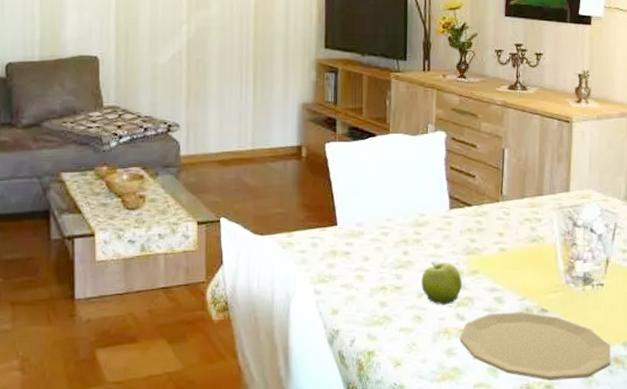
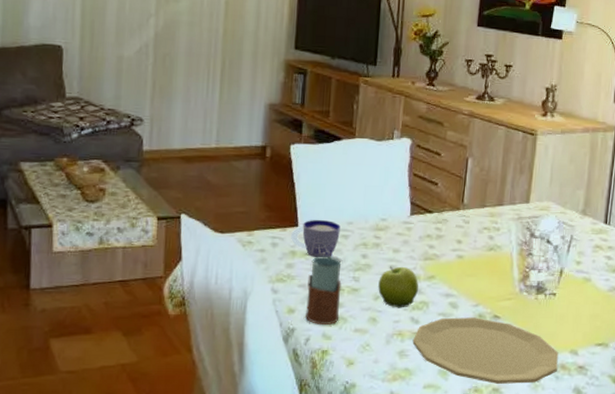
cup: none [331,217,380,257] -> present [291,219,340,258]
drinking glass: none [348,254,384,325] -> present [305,256,342,325]

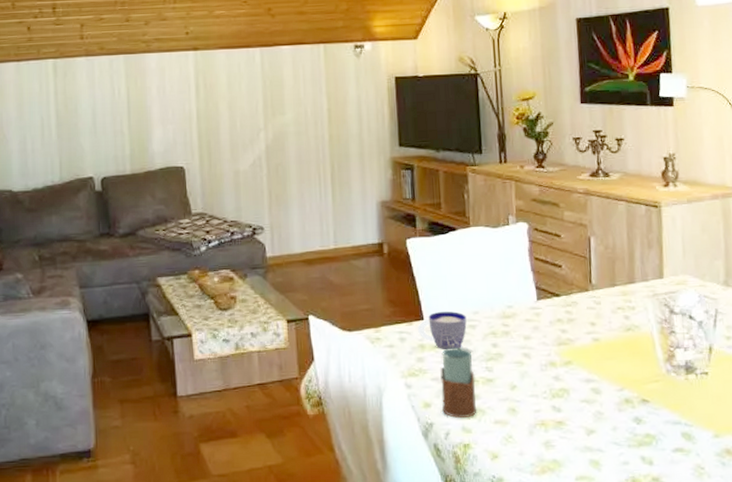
fruit: present [378,266,419,308] -> none [513,353,557,397]
plate: present [412,317,558,384] -> none [557,402,723,473]

